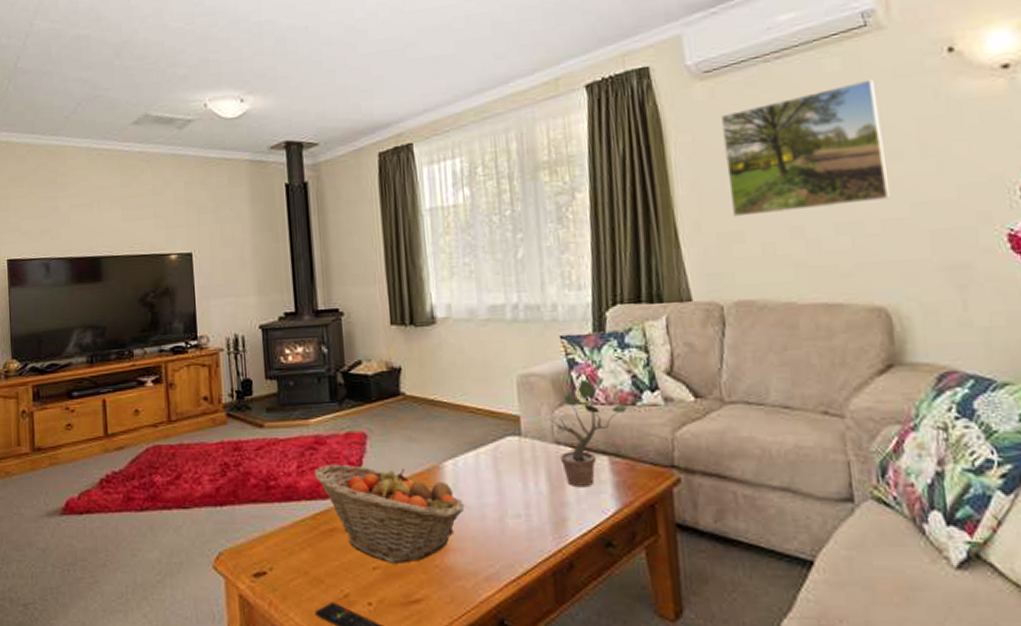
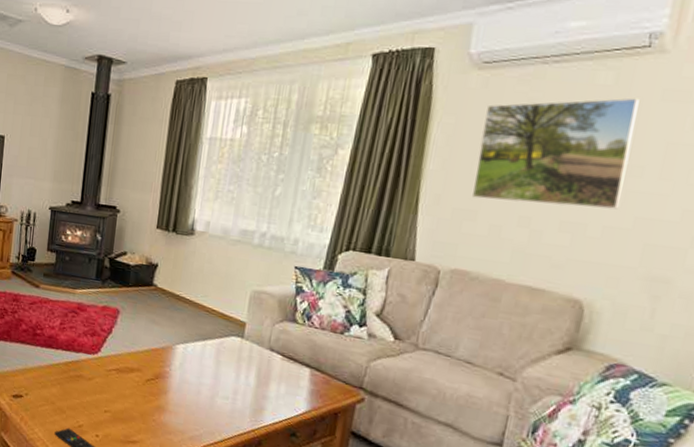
fruit basket: present [314,464,465,563] -> none [72,327,186,414]
potted plant: present [537,378,627,488] -> none [257,303,336,389]

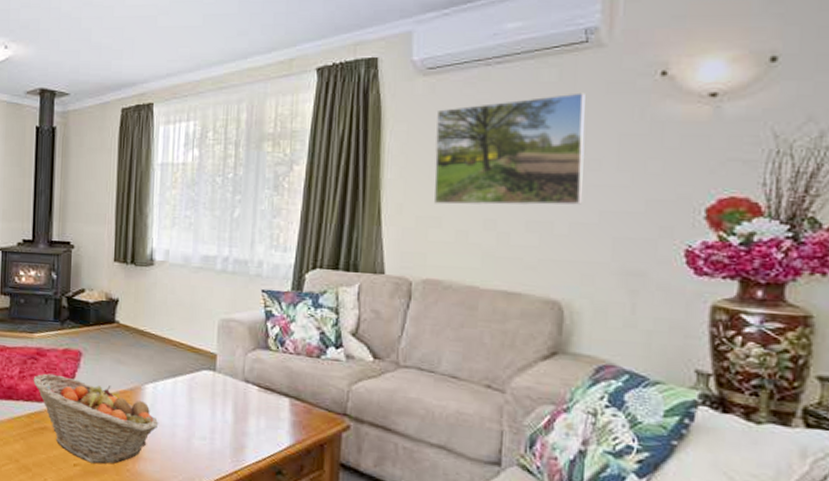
fruit basket: none [72,327,186,414] -> present [33,373,159,464]

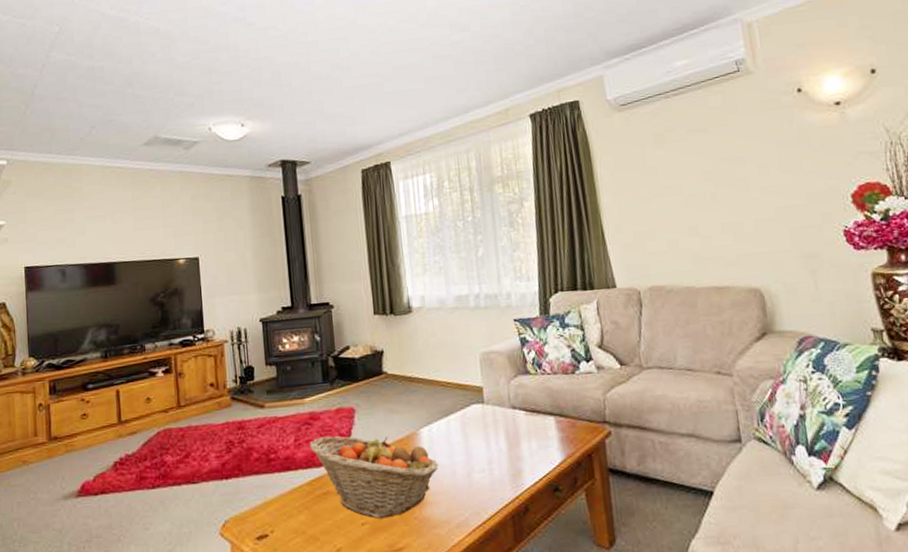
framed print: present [433,93,586,205] -> none [635,112,761,220]

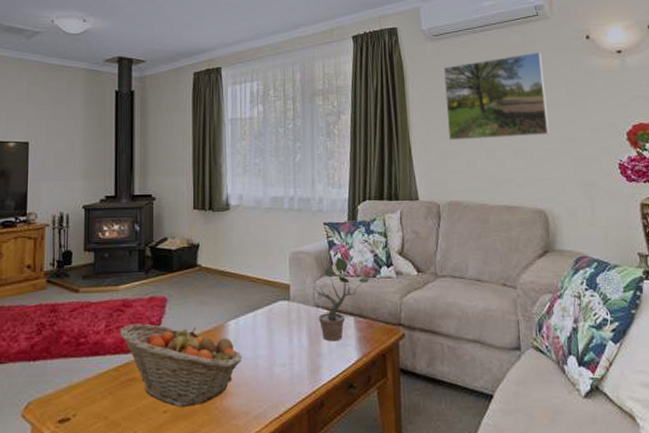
potted plant: none [497,353,568,444] -> present [302,255,369,342]
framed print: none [635,112,761,220] -> present [444,52,550,141]

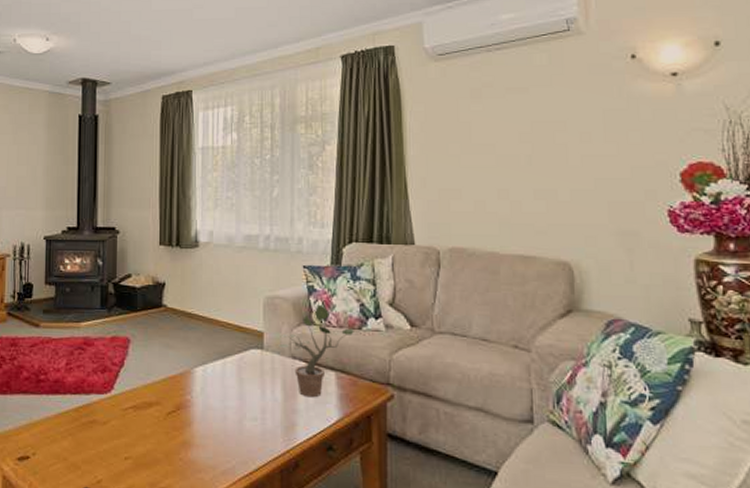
fruit basket: present [120,323,243,407] -> none [81,363,210,455]
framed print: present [444,52,550,141] -> none [450,74,580,177]

